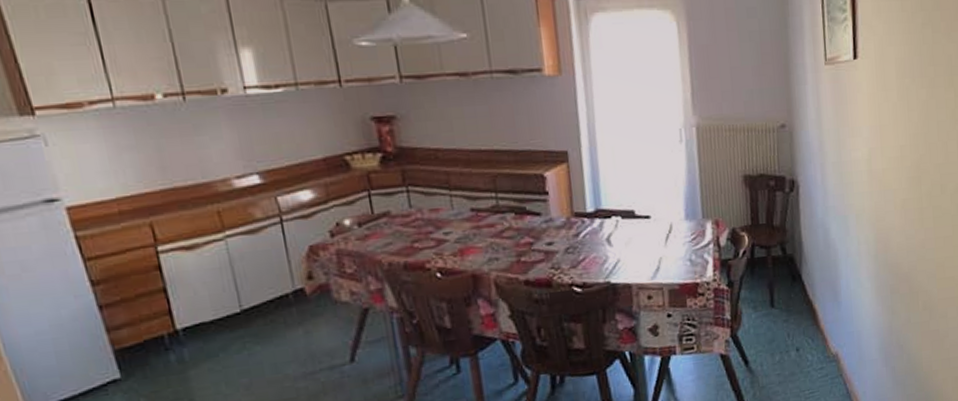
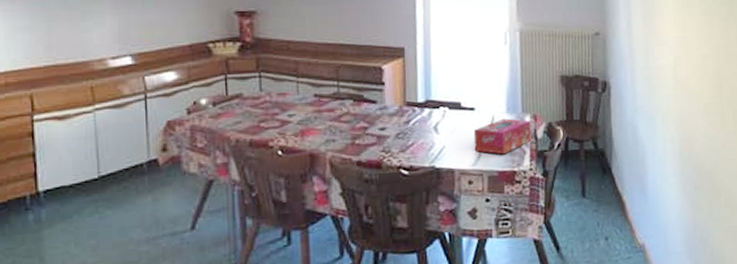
tissue box: none [650,226,714,266] -> present [473,118,532,155]

